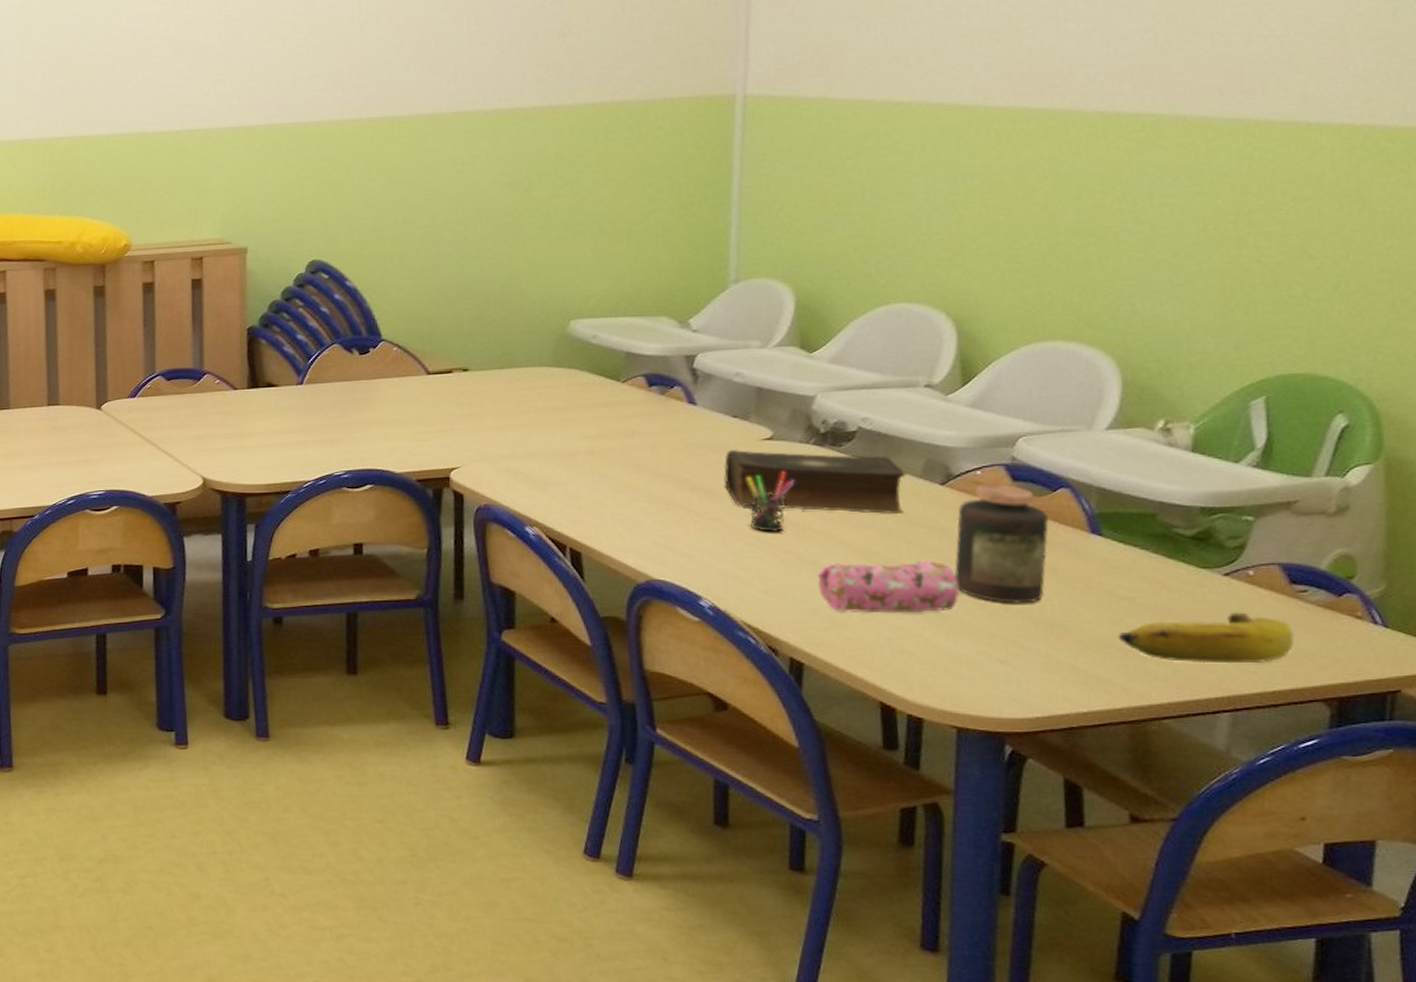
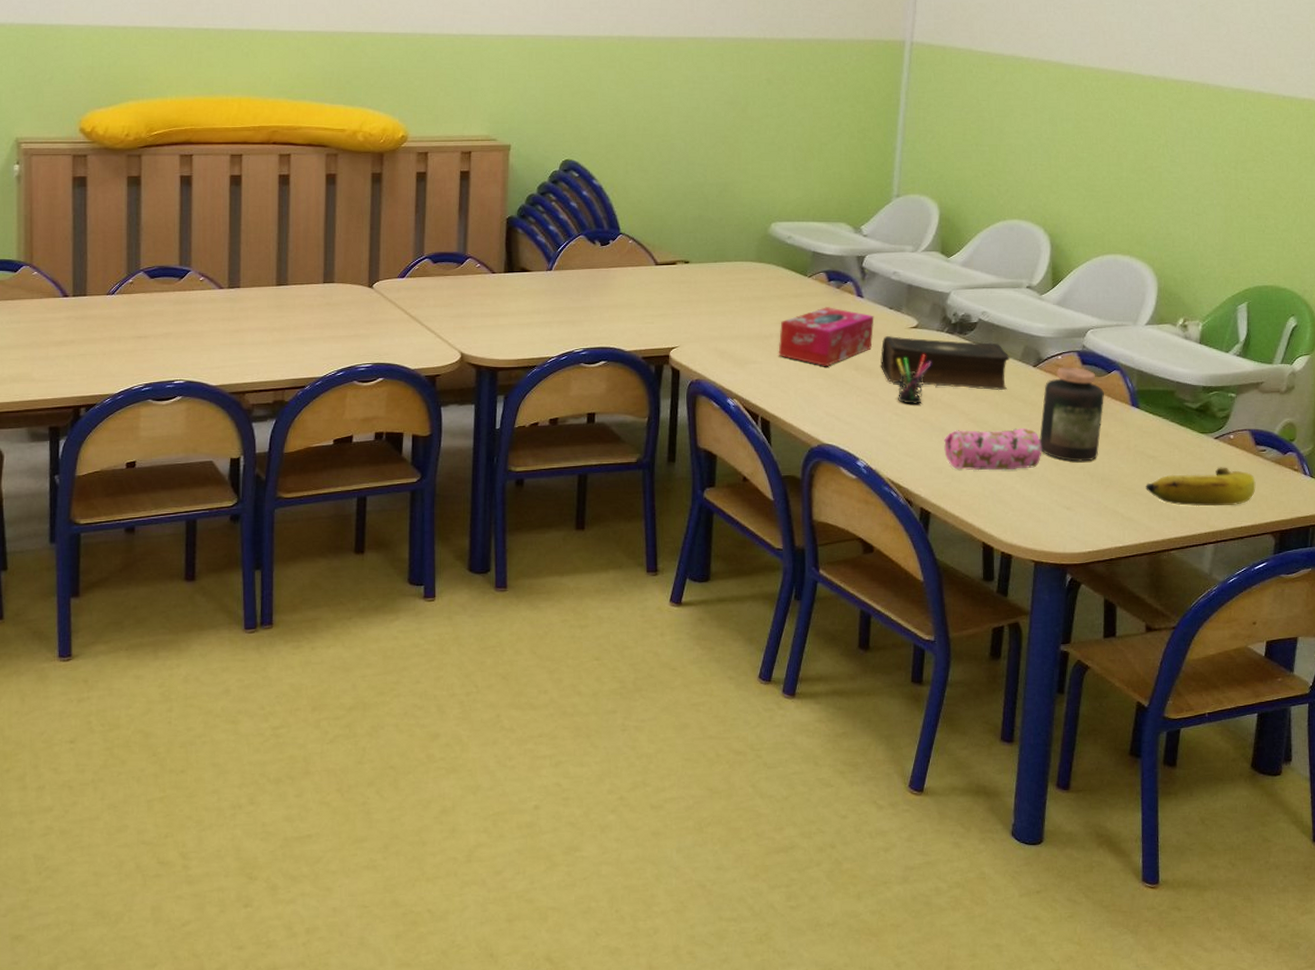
tissue box: none [587,417,714,487] -> present [778,307,874,366]

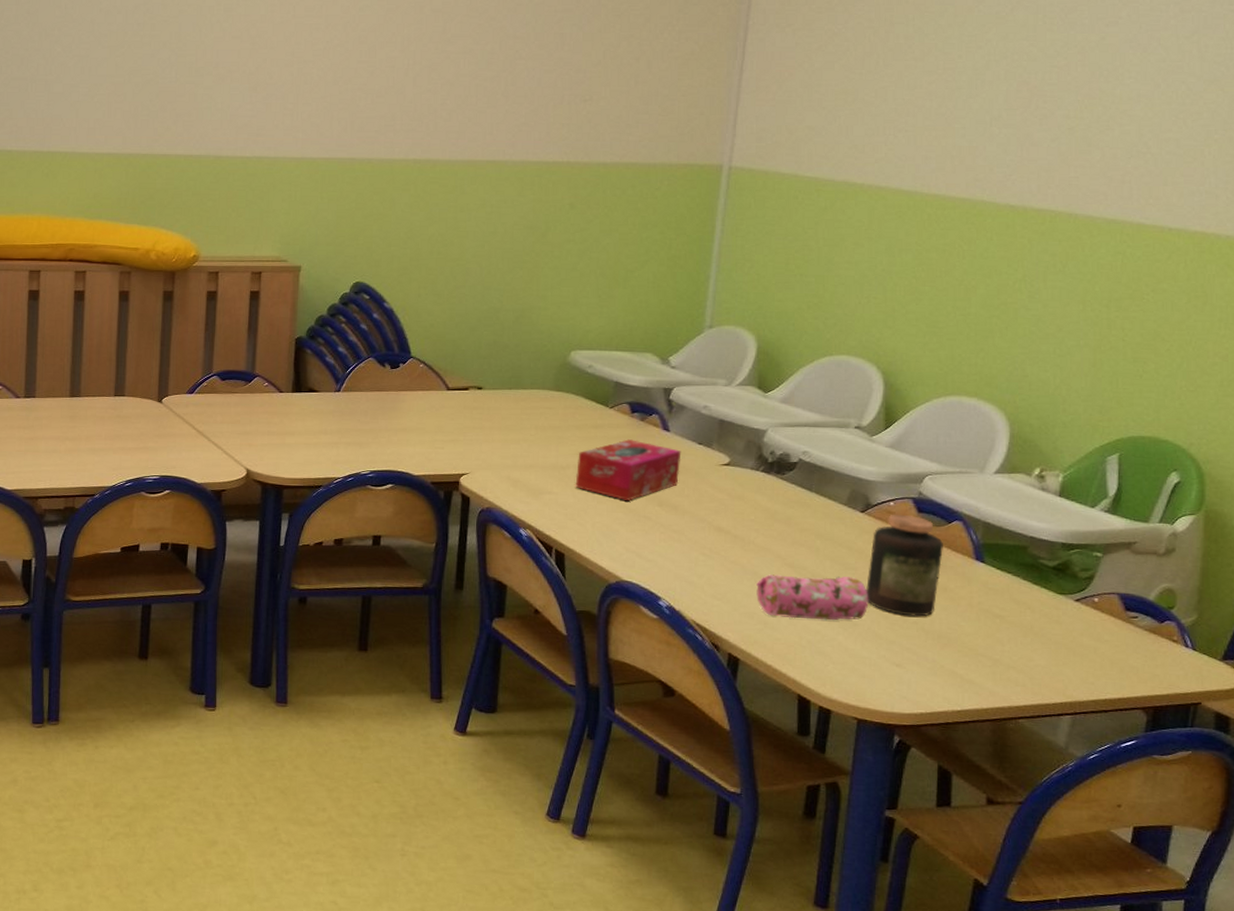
book: present [881,335,1011,391] -> none [687,471,835,536]
pen holder: present [897,354,932,404] -> none [706,493,744,545]
banana: present [1146,467,1256,507] -> none [990,632,1125,675]

